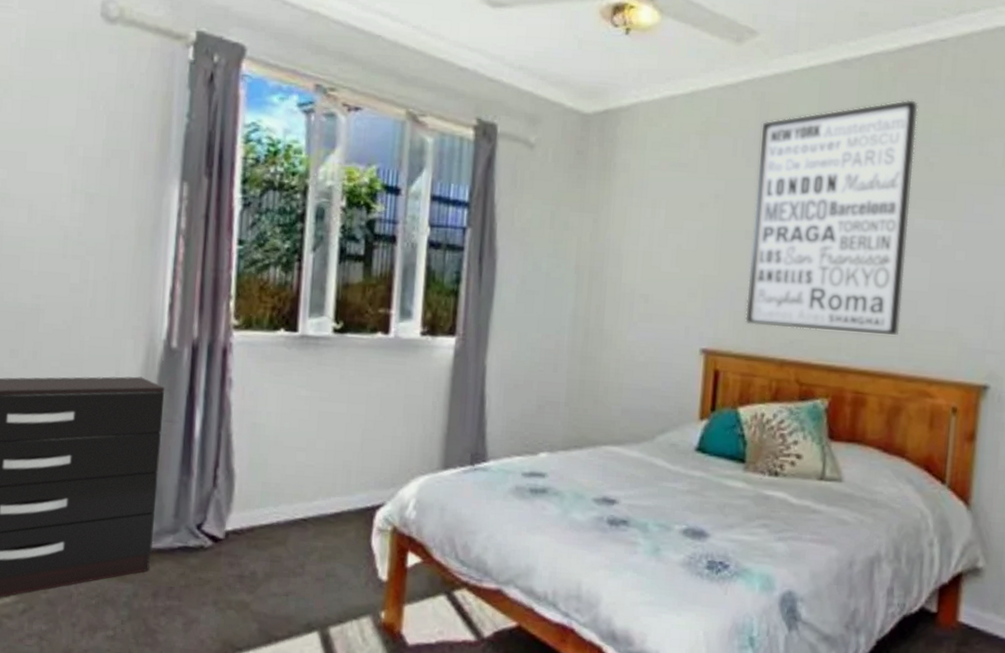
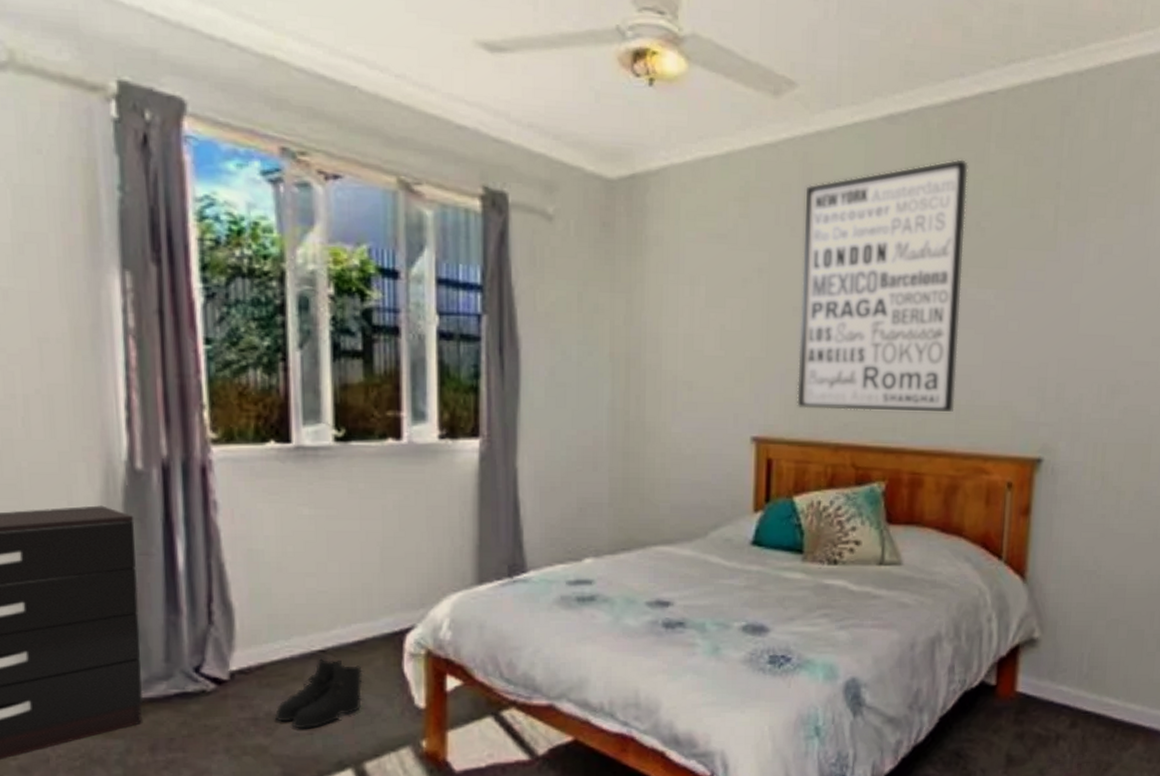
boots: none [257,526,337,591] -> present [274,658,364,729]

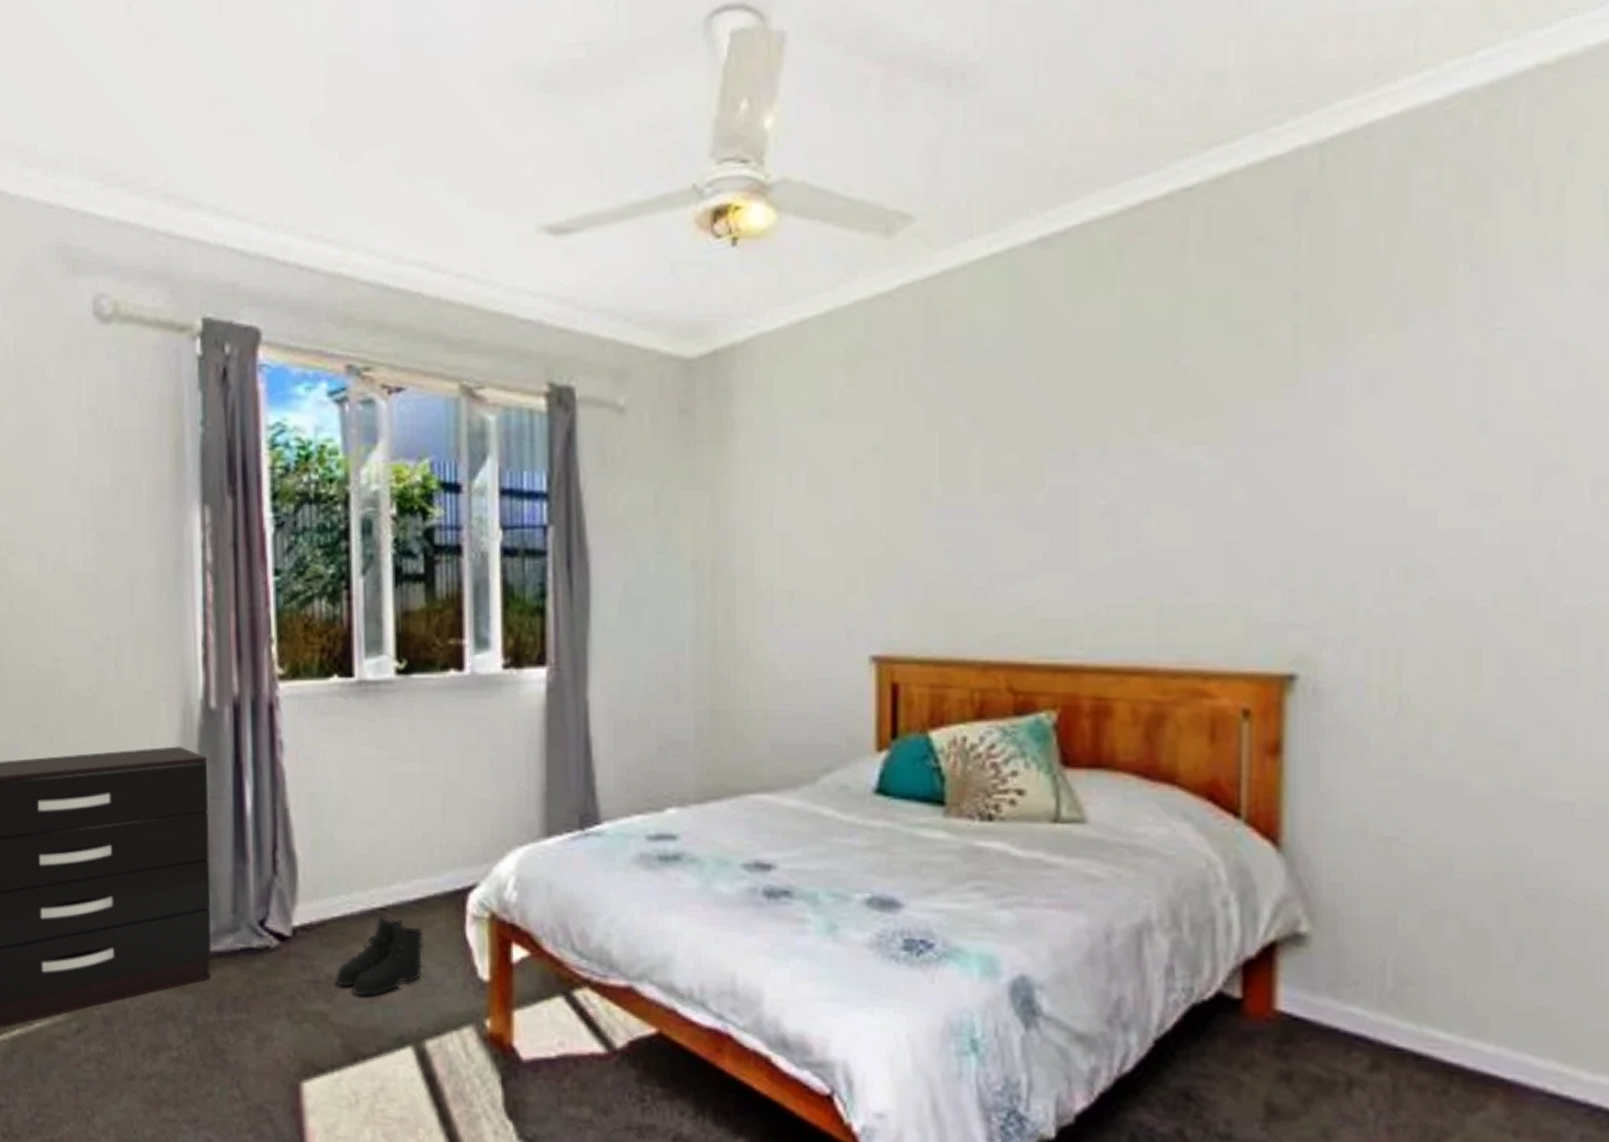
wall art: present [797,159,968,412] -> none [929,280,1157,618]

